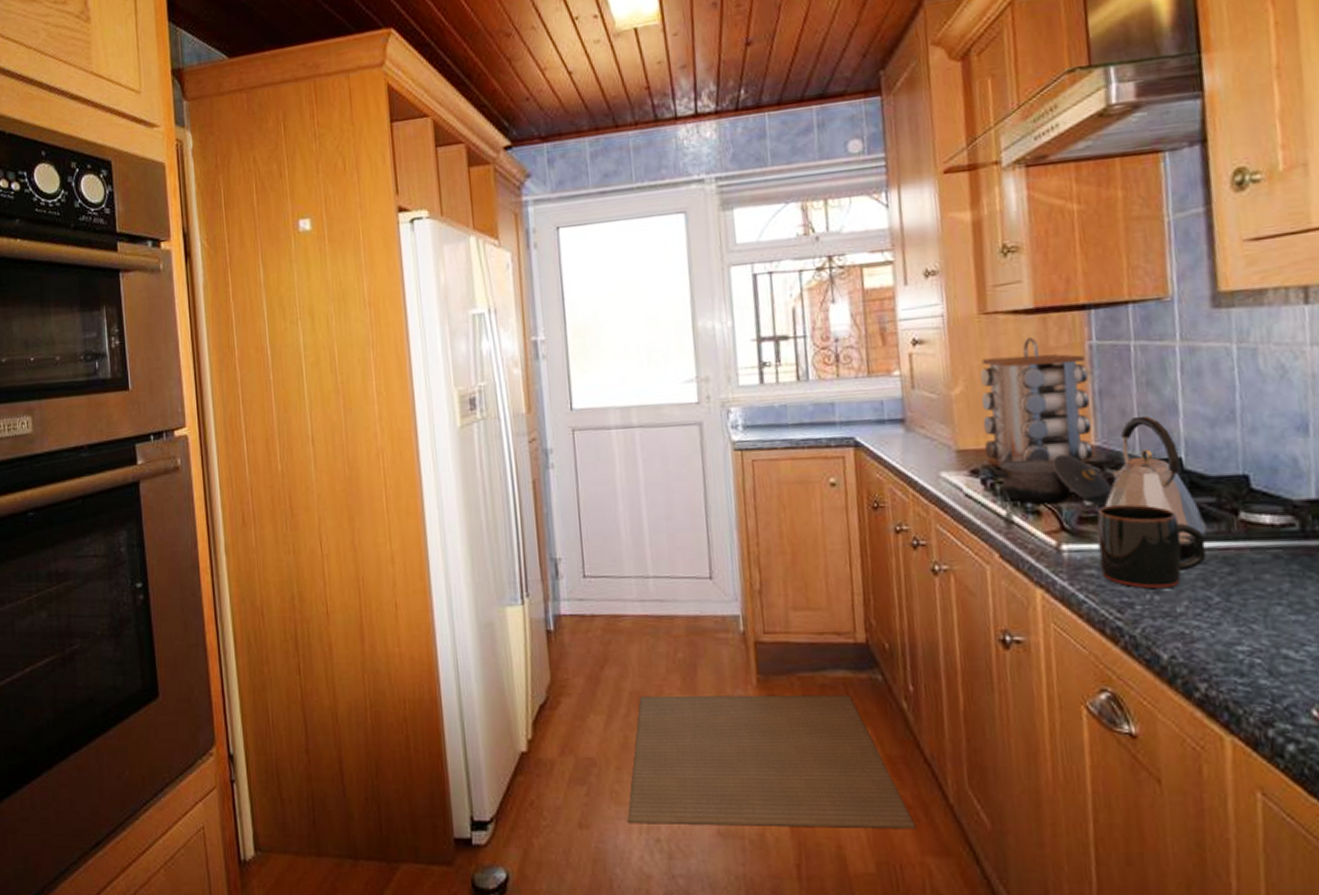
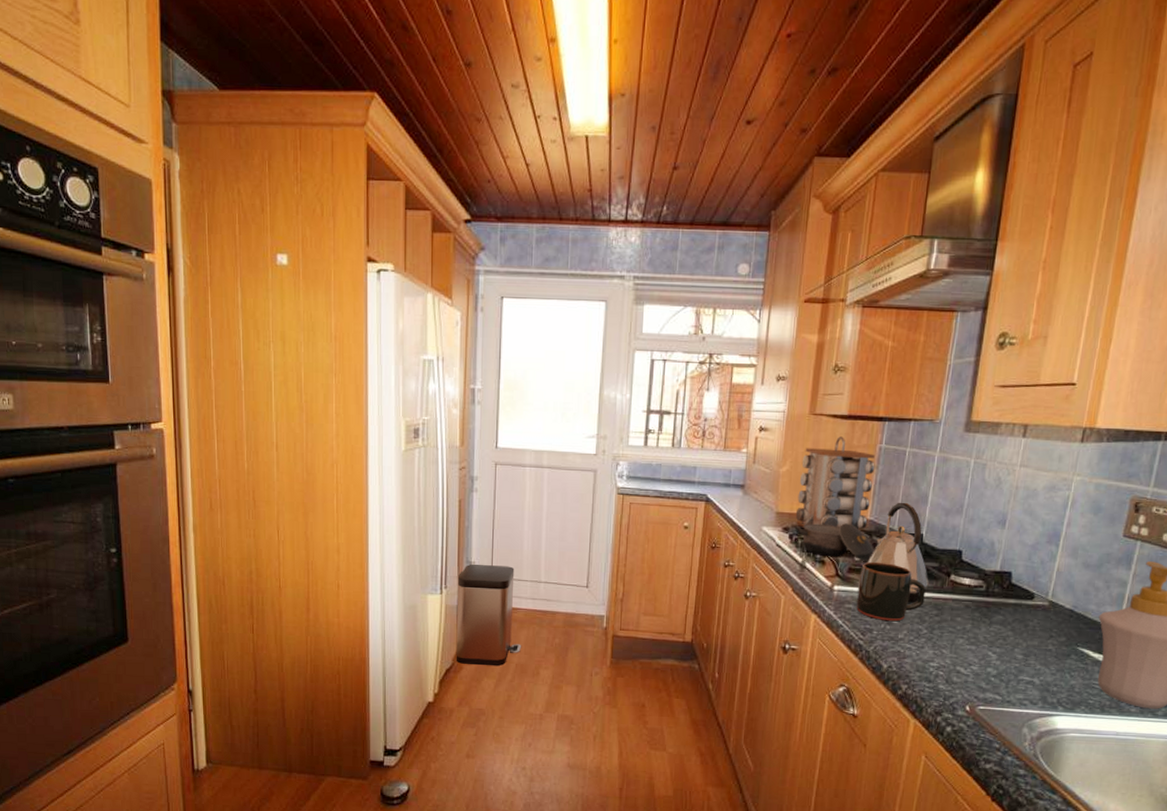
pedal bin: none [541,560,635,697] -> present [456,563,522,666]
doormat: present [627,694,916,828] -> none [503,668,705,768]

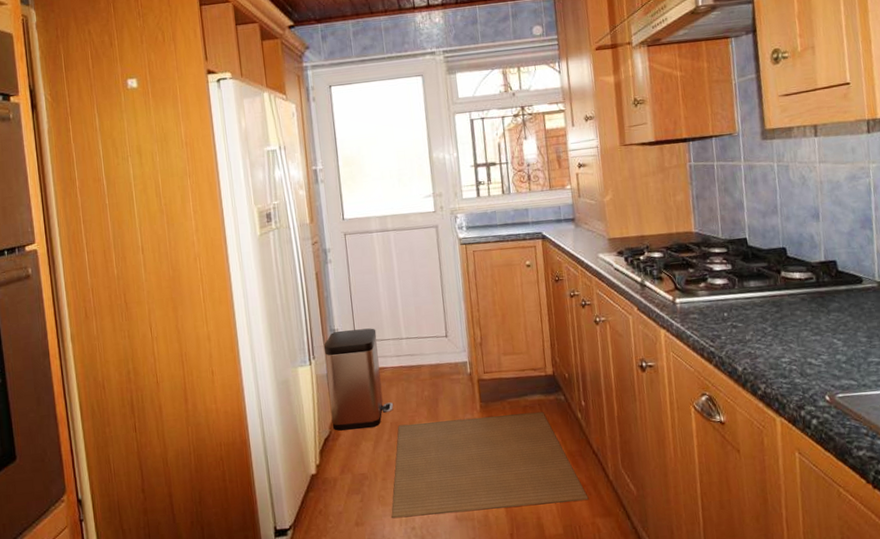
doormat: none [503,668,705,768] -> present [391,411,589,518]
spice rack: present [795,436,875,534] -> none [622,161,694,250]
cooking pot: present [795,523,874,562] -> none [629,238,705,273]
mug: present [856,561,926,622] -> none [697,270,763,325]
kettle: present [867,502,930,603] -> none [701,211,764,305]

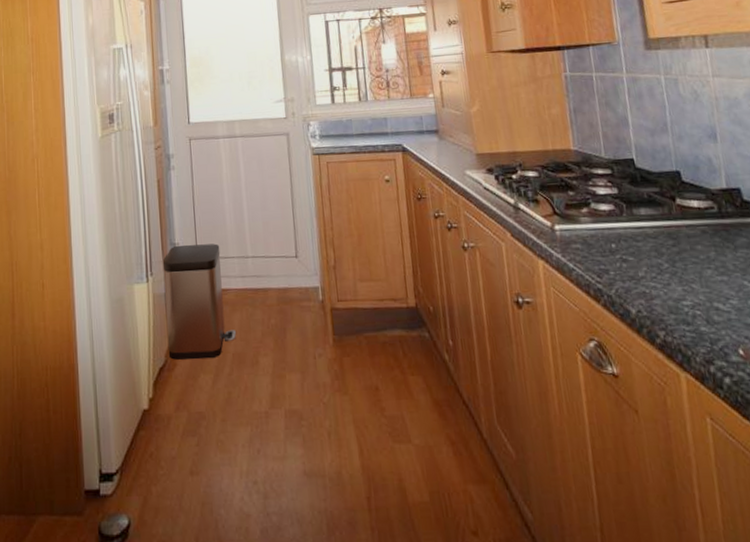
doormat: present [391,411,589,518] -> none [230,349,459,469]

